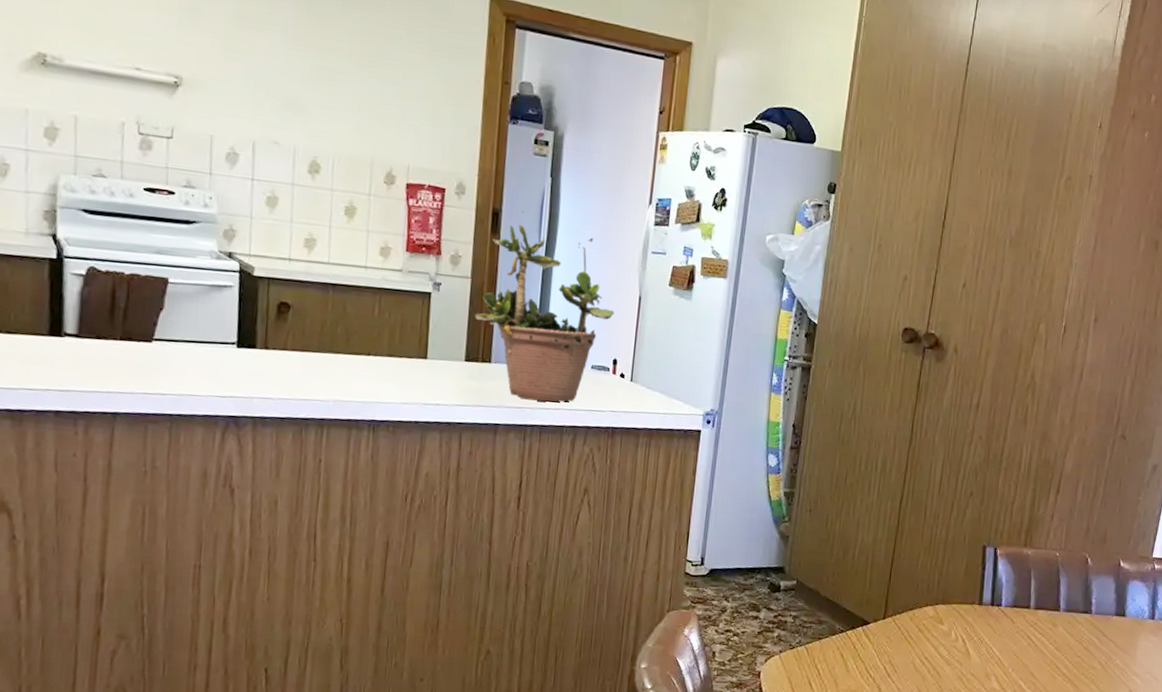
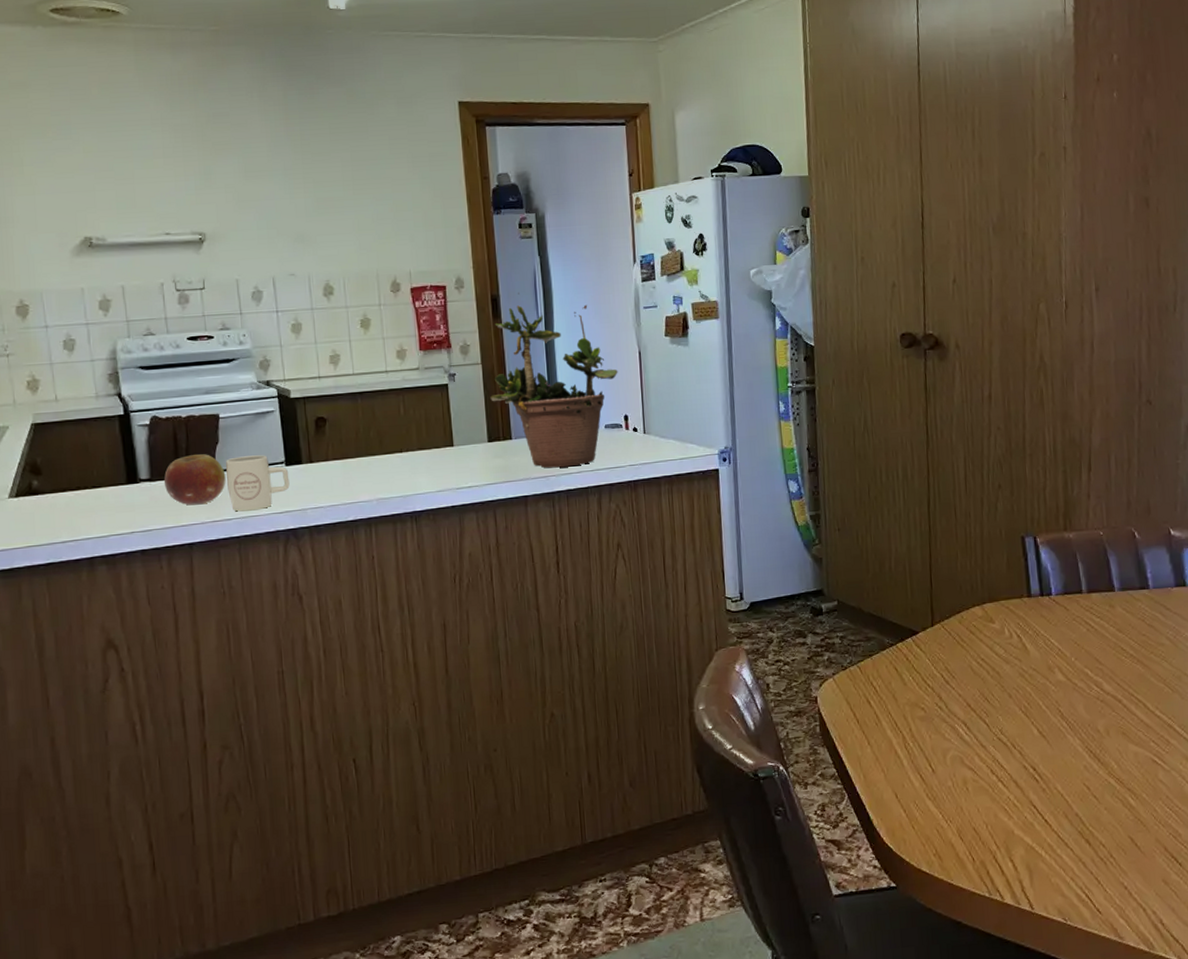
fruit: none [92,316,167,373] -> present [163,454,226,506]
mug: none [166,328,240,390] -> present [226,455,290,512]

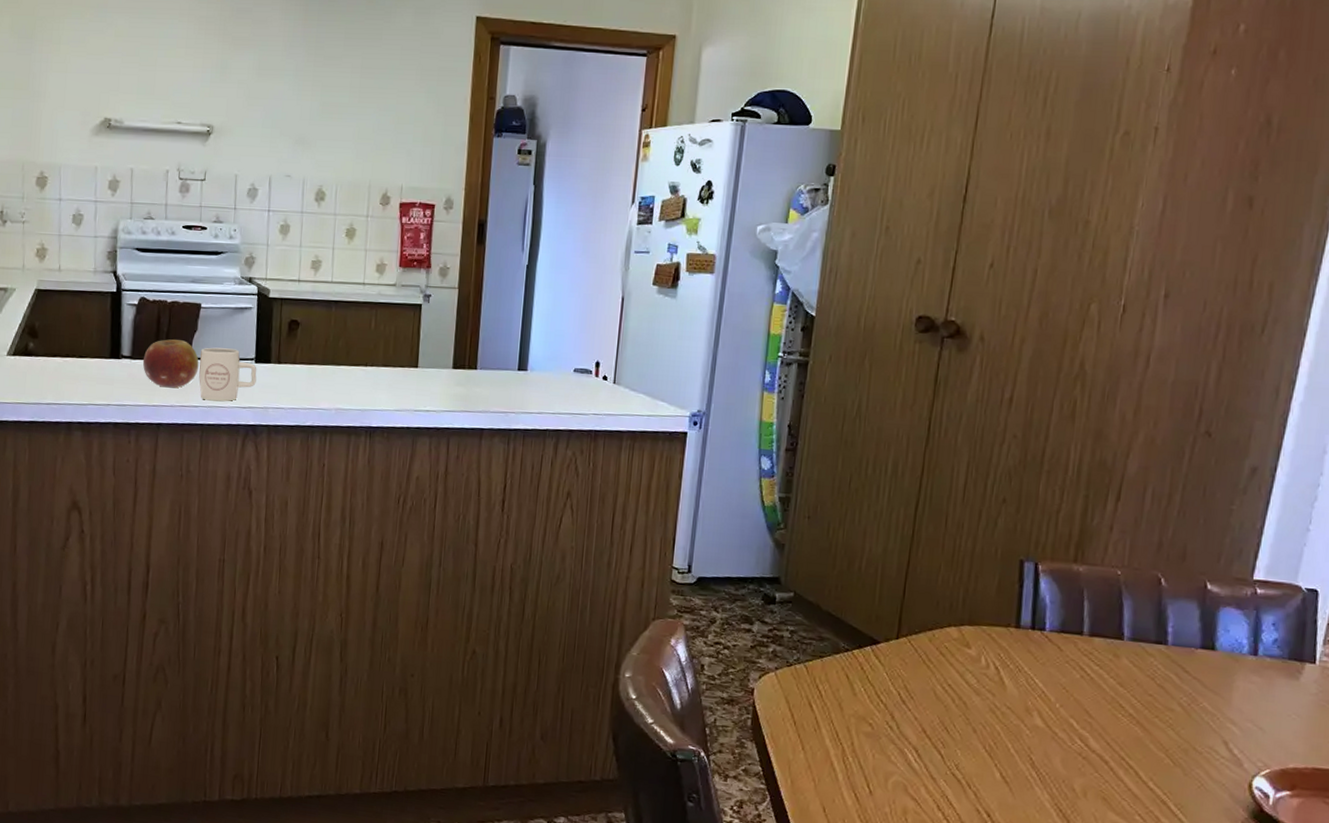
potted plant: present [490,292,618,468] -> none [462,220,597,407]

